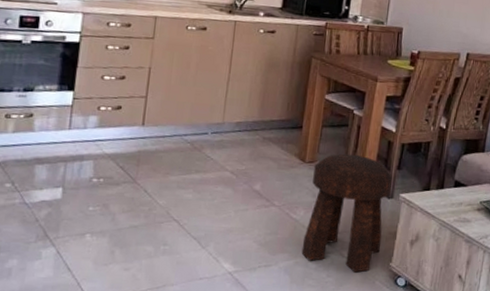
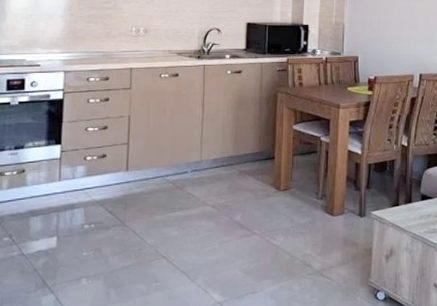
stool: present [301,153,392,273] -> none [285,178,362,291]

